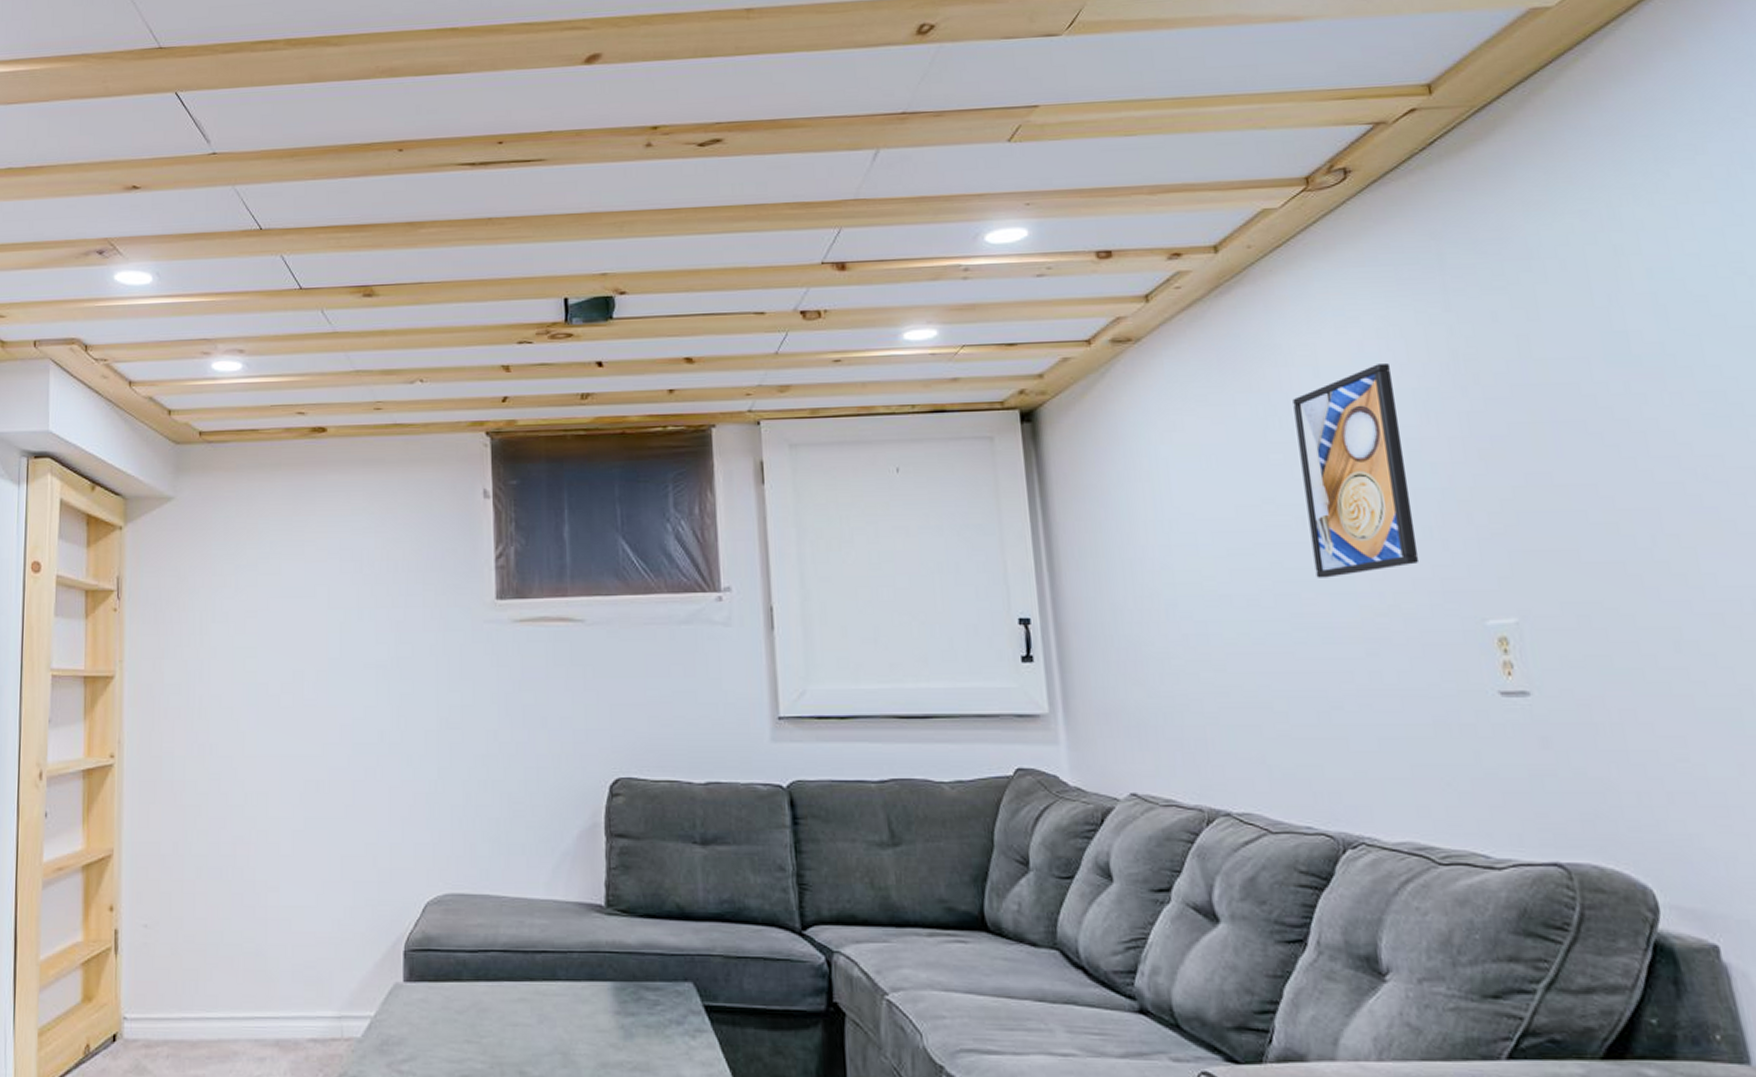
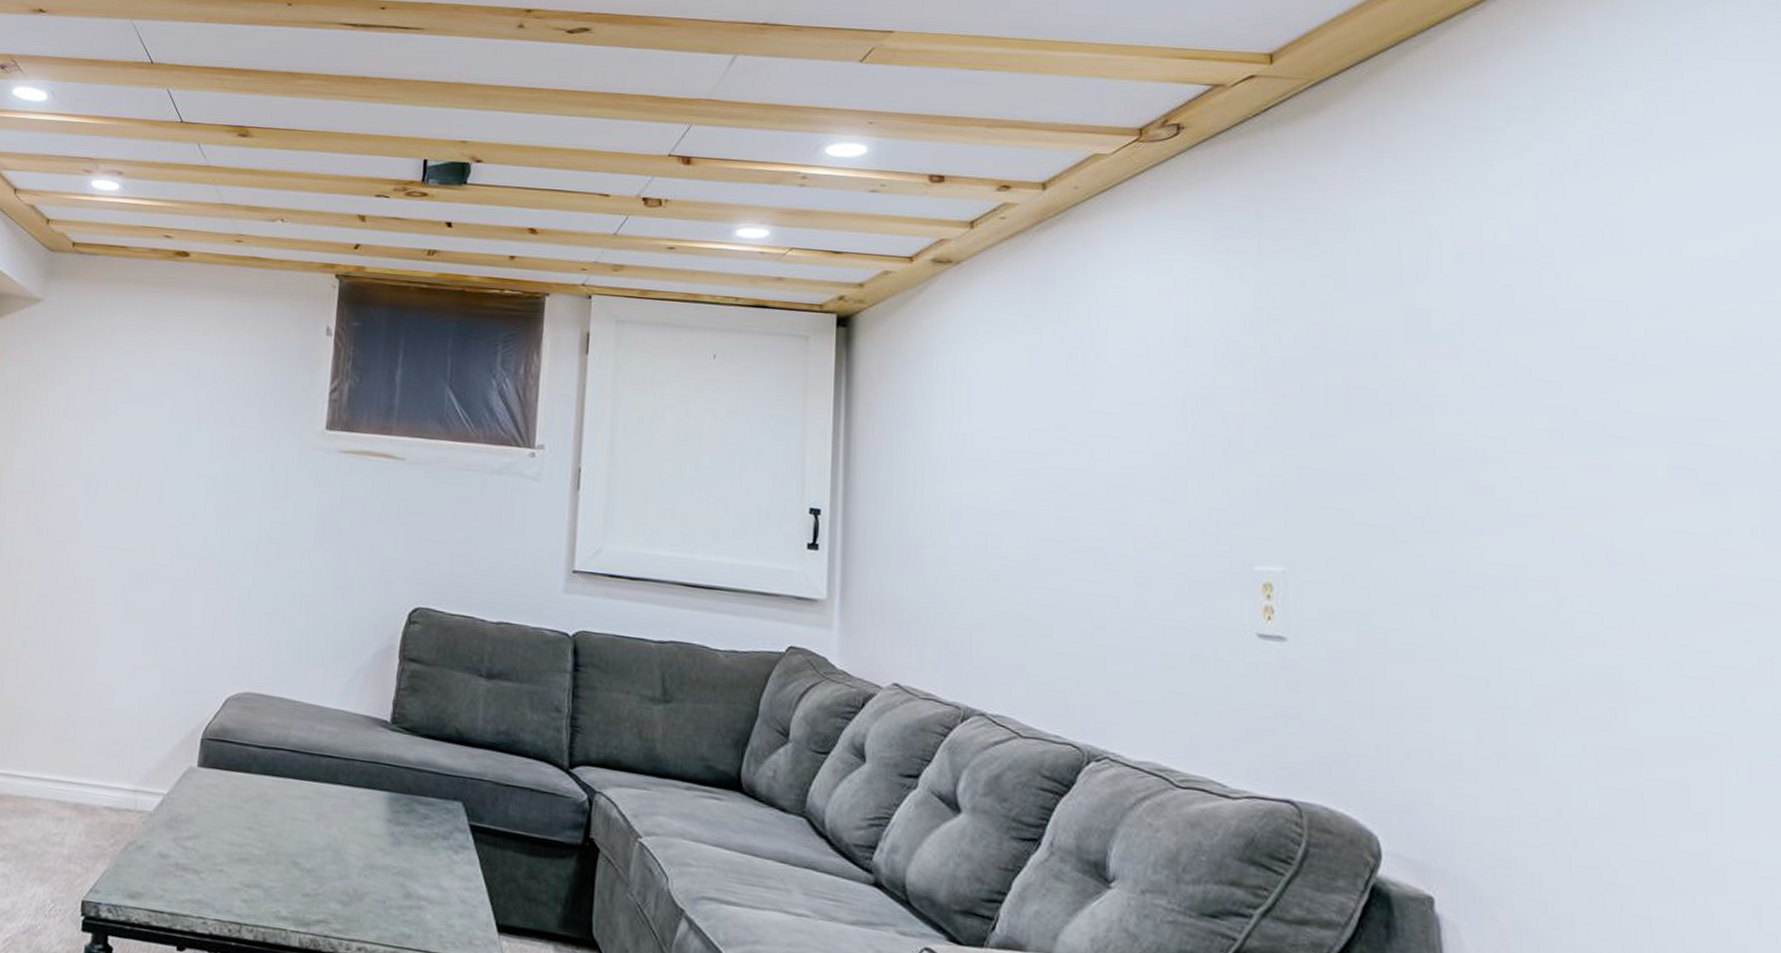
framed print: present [1293,364,1420,578] -> none [1097,312,1198,508]

